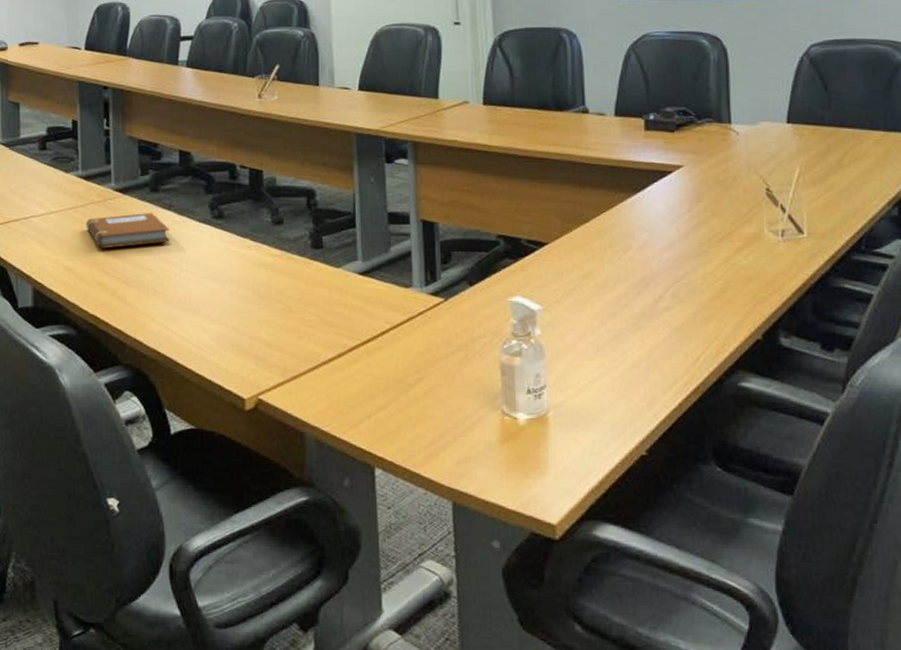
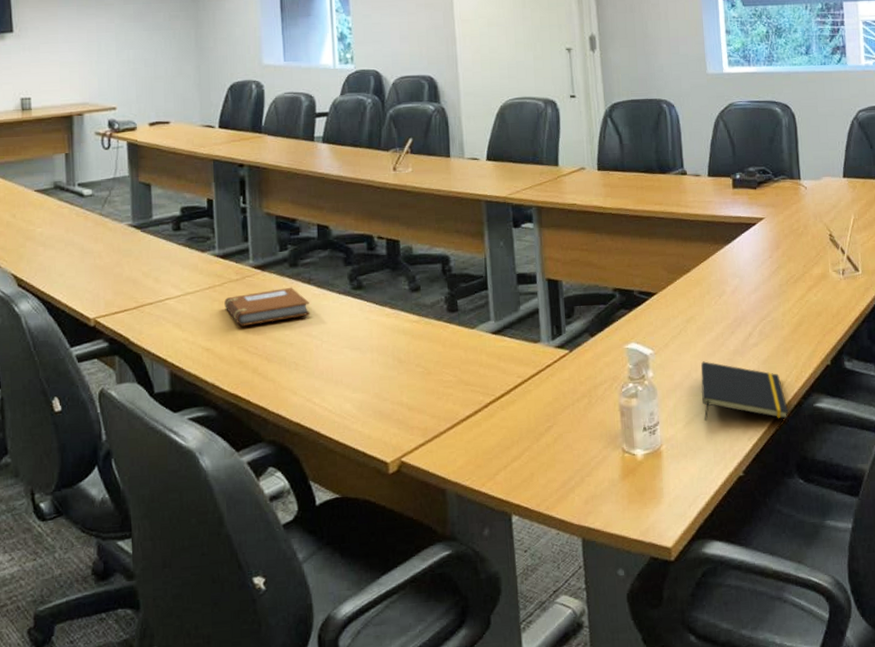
notepad: none [597,323,705,397] -> present [701,361,788,422]

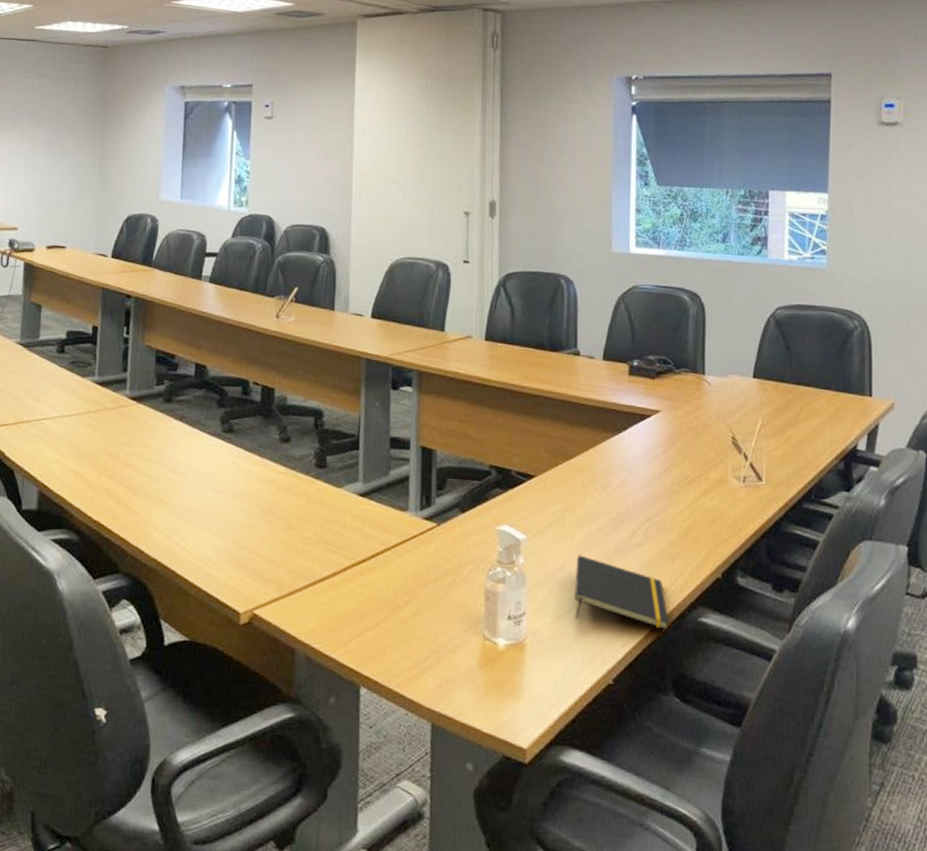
notebook: present [224,287,311,327] -> none [97,422,180,456]

